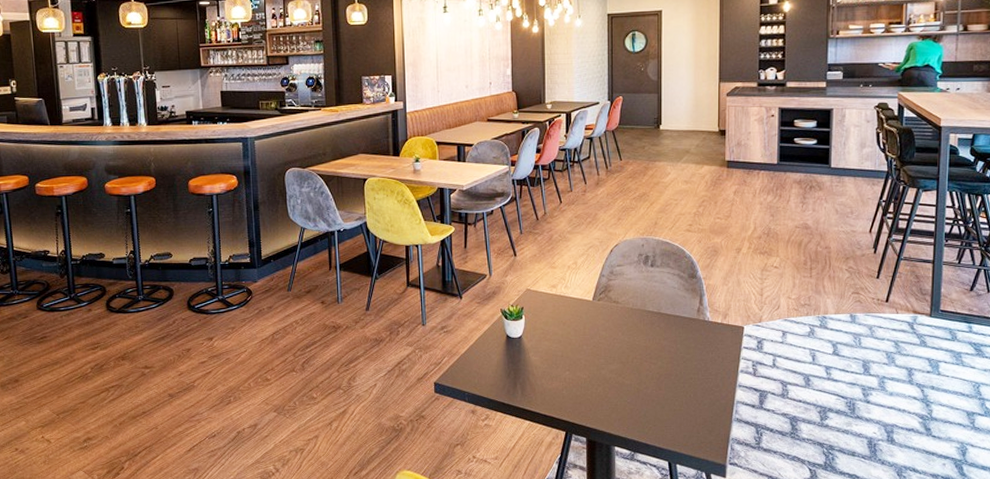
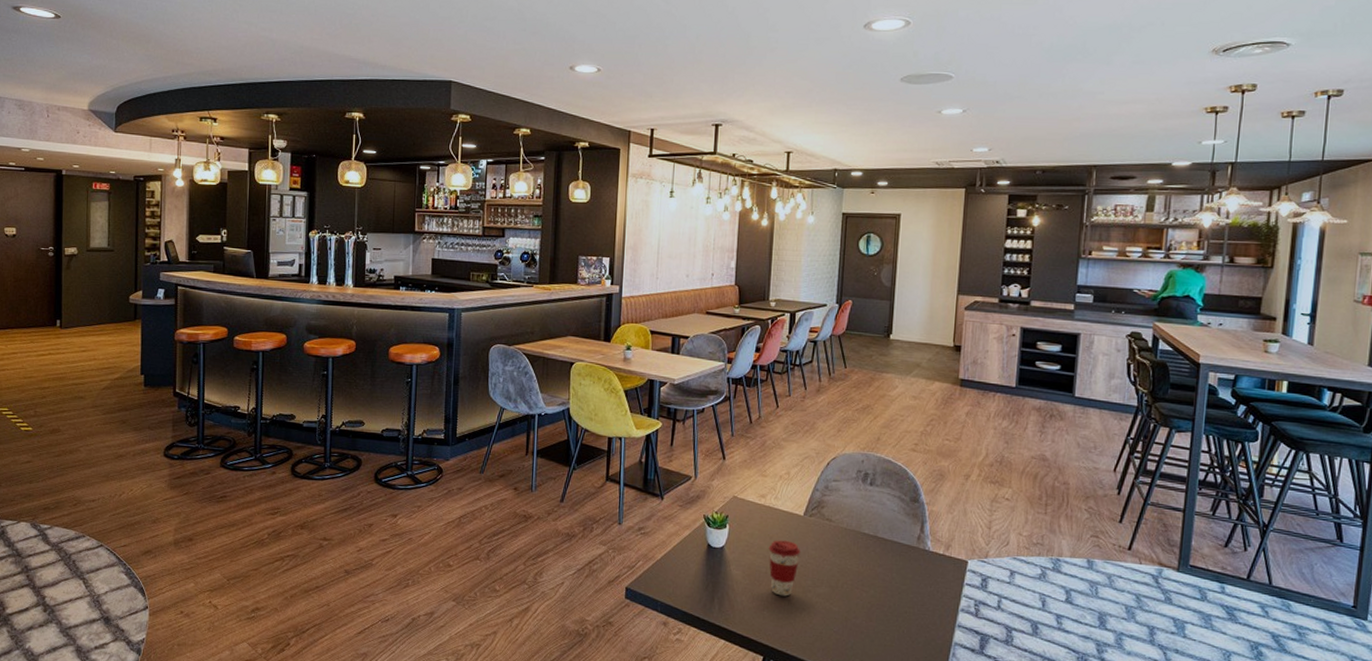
coffee cup: none [562,325,593,376] -> present [768,540,801,597]

